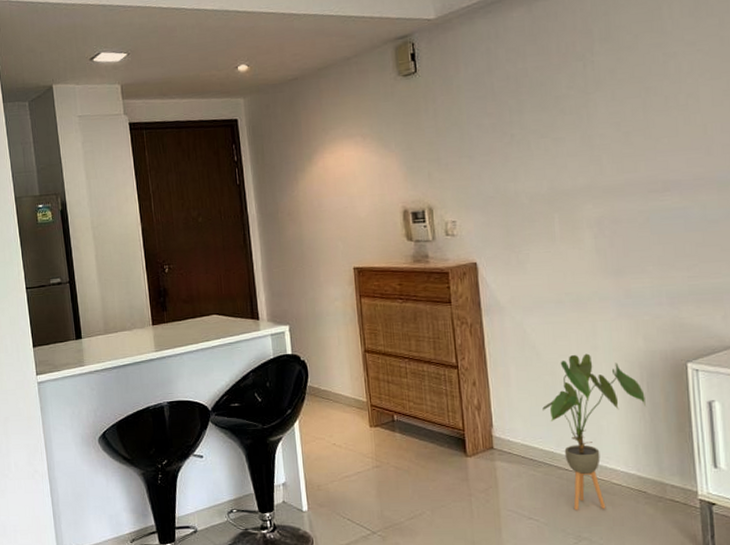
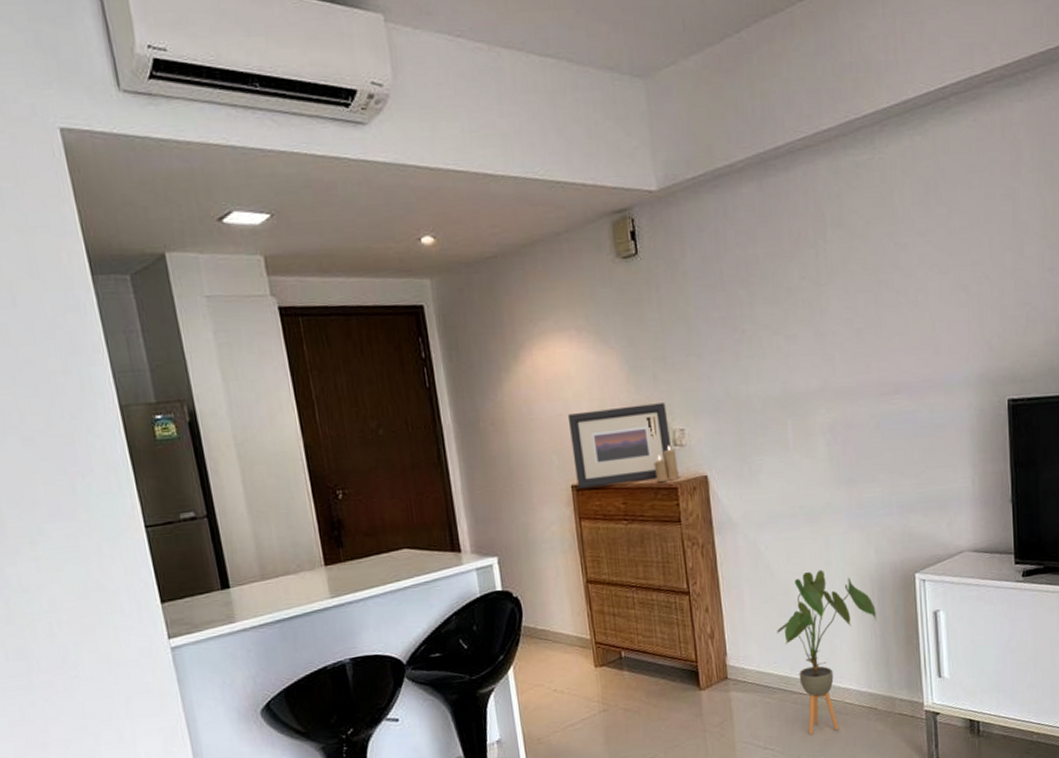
picture frame: none [352,198,444,271] -> present [567,402,672,490]
candle: none [427,236,450,268] -> present [653,446,679,483]

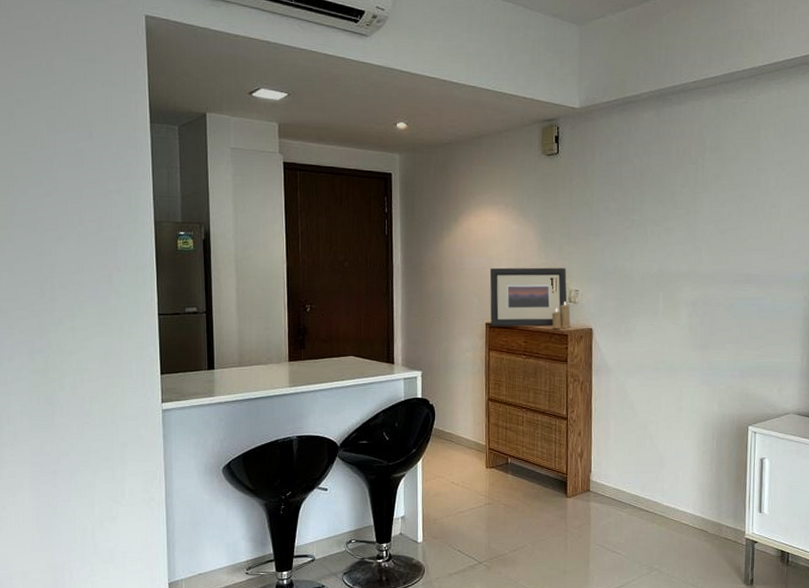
house plant: present [777,569,877,735] -> none [633,413,714,546]

